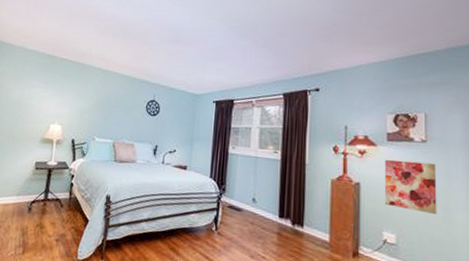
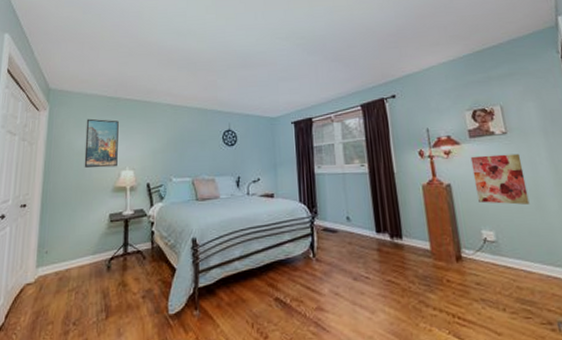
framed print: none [18,72,53,120] -> present [84,118,119,168]

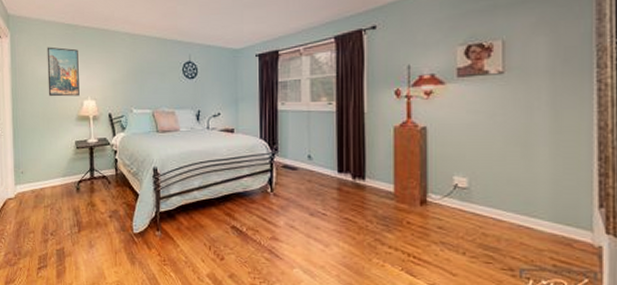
wall art: present [470,153,530,205] -> none [454,96,515,152]

